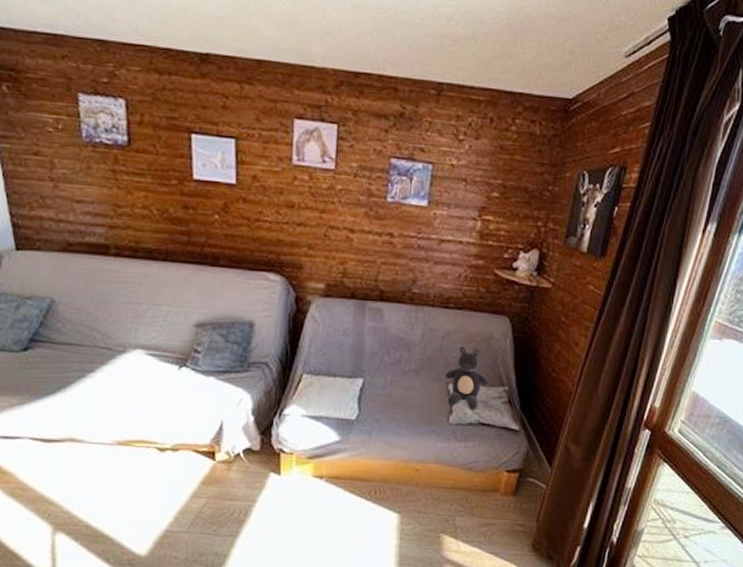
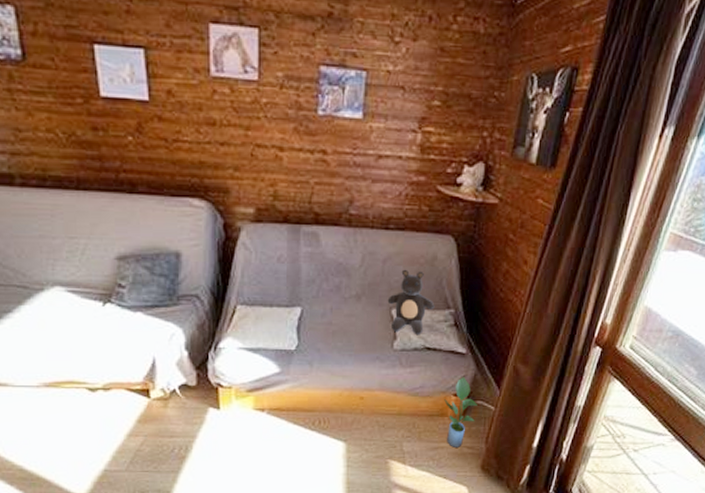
potted plant: none [497,454,529,525] -> present [444,377,477,447]

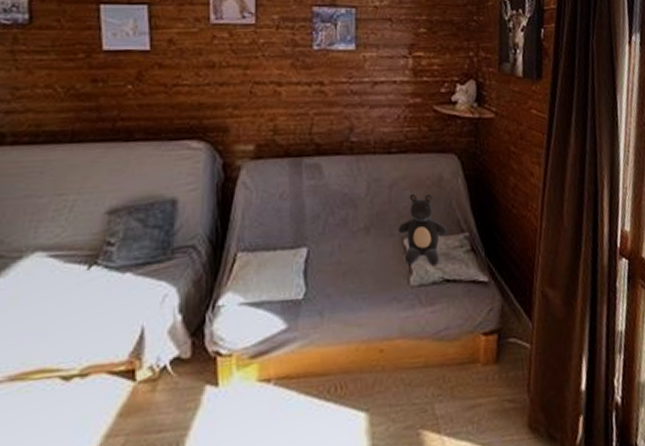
potted plant: present [444,377,477,447] -> none [473,311,511,403]

